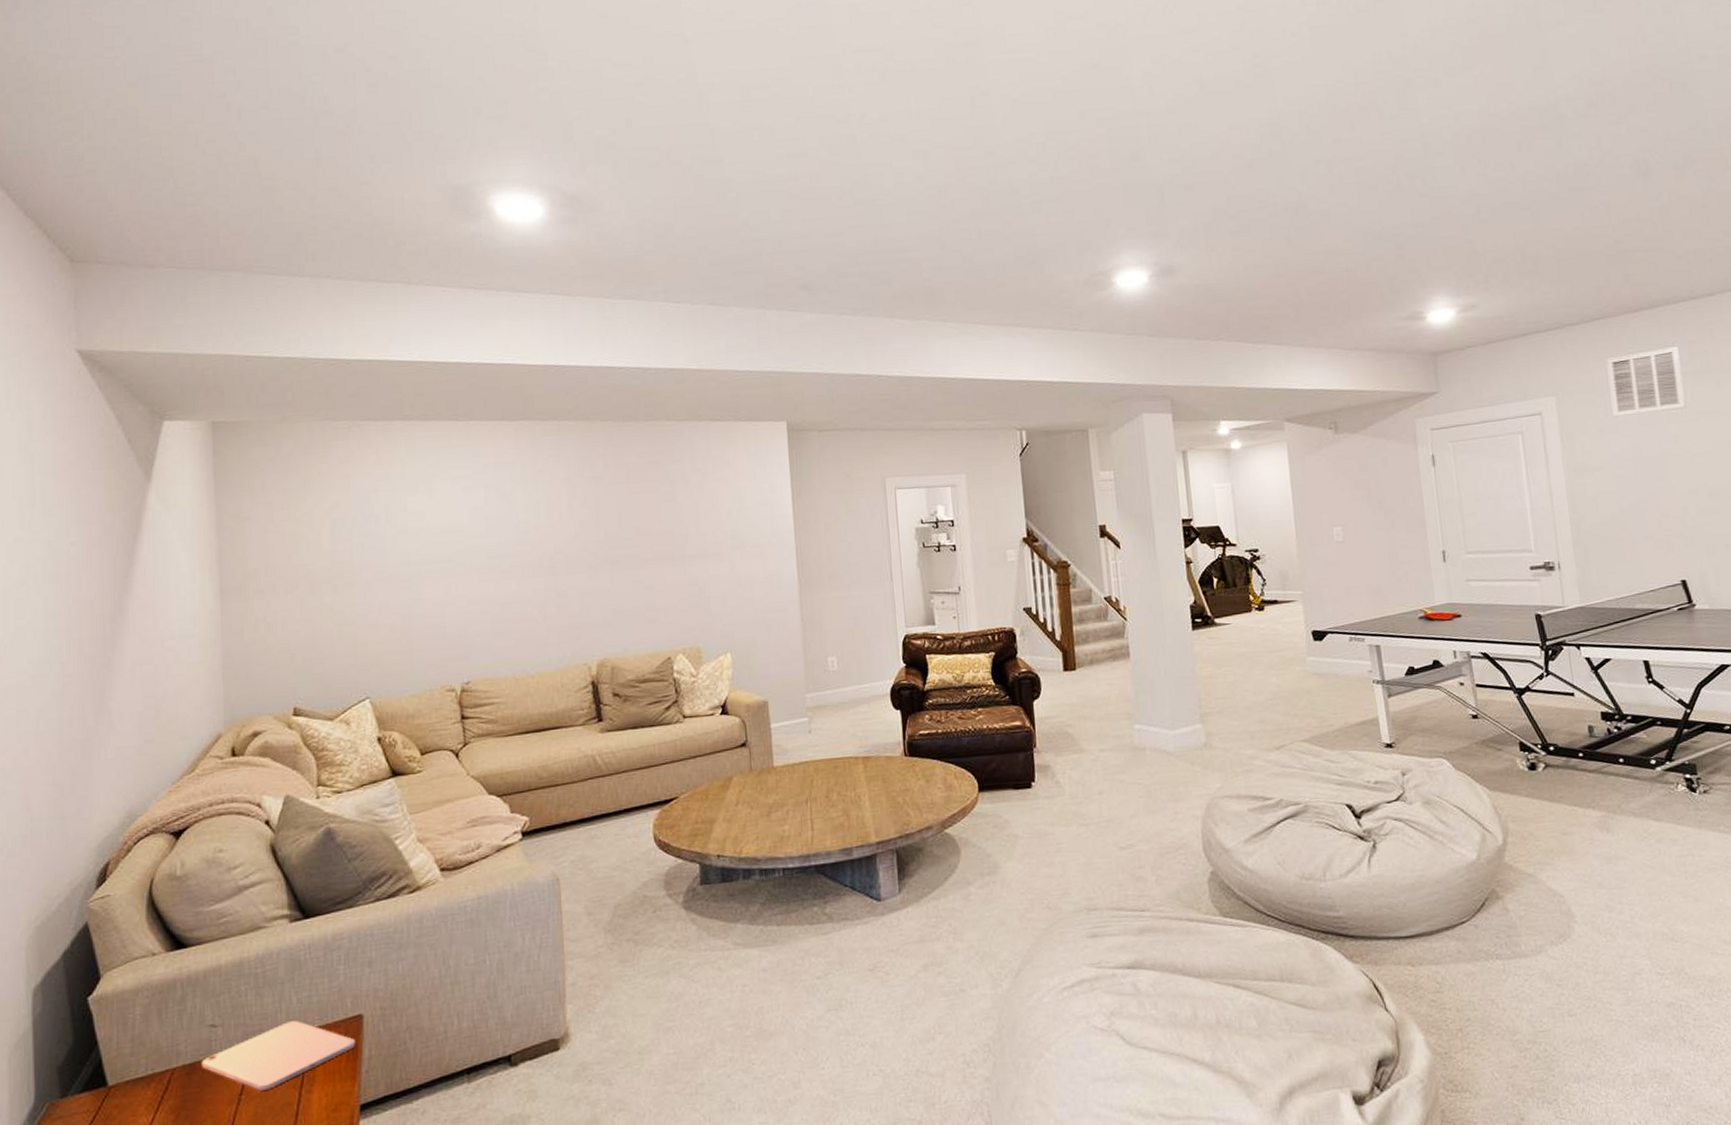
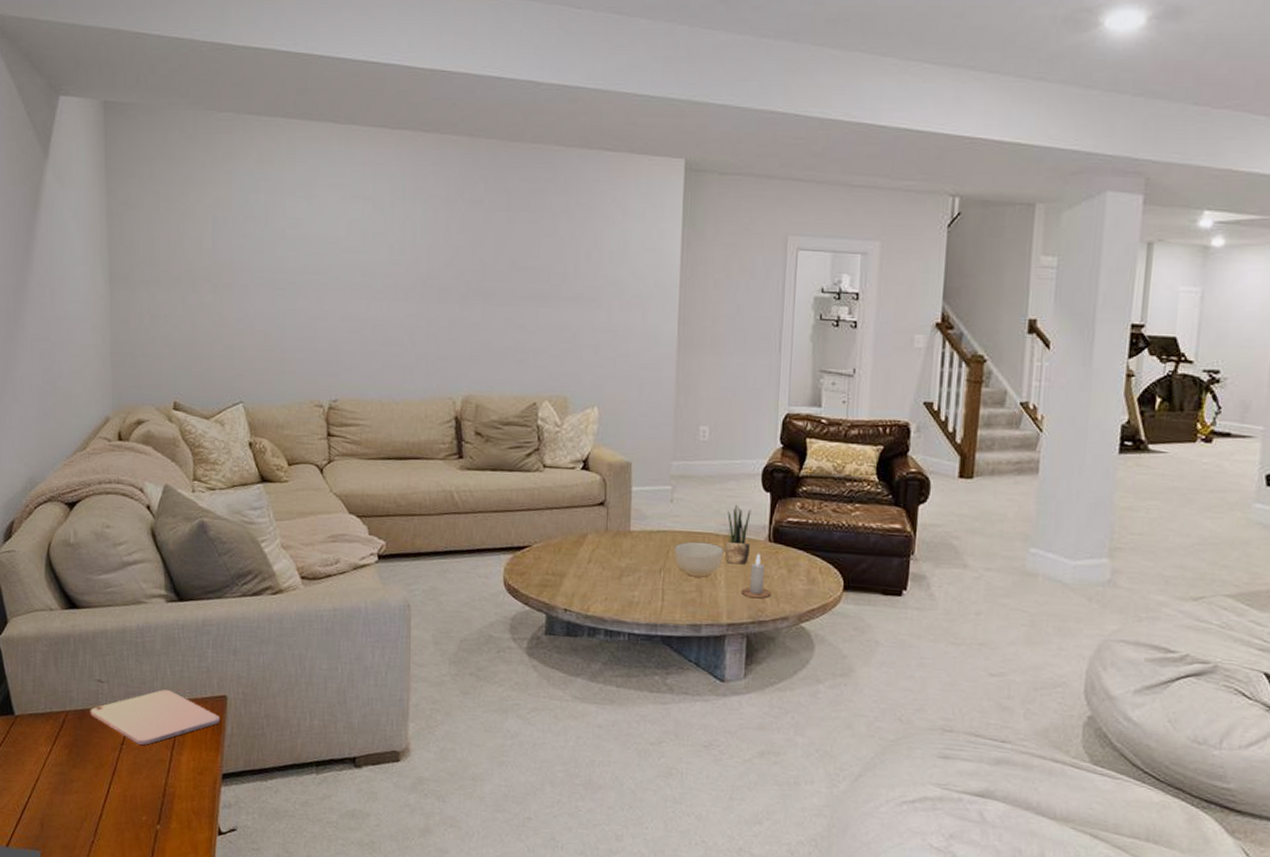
bowl: none [817,766,865,802] -> present [674,541,724,578]
potted plant: none [863,725,889,782] -> present [724,504,751,564]
candle: none [885,769,914,813] -> present [741,553,772,599]

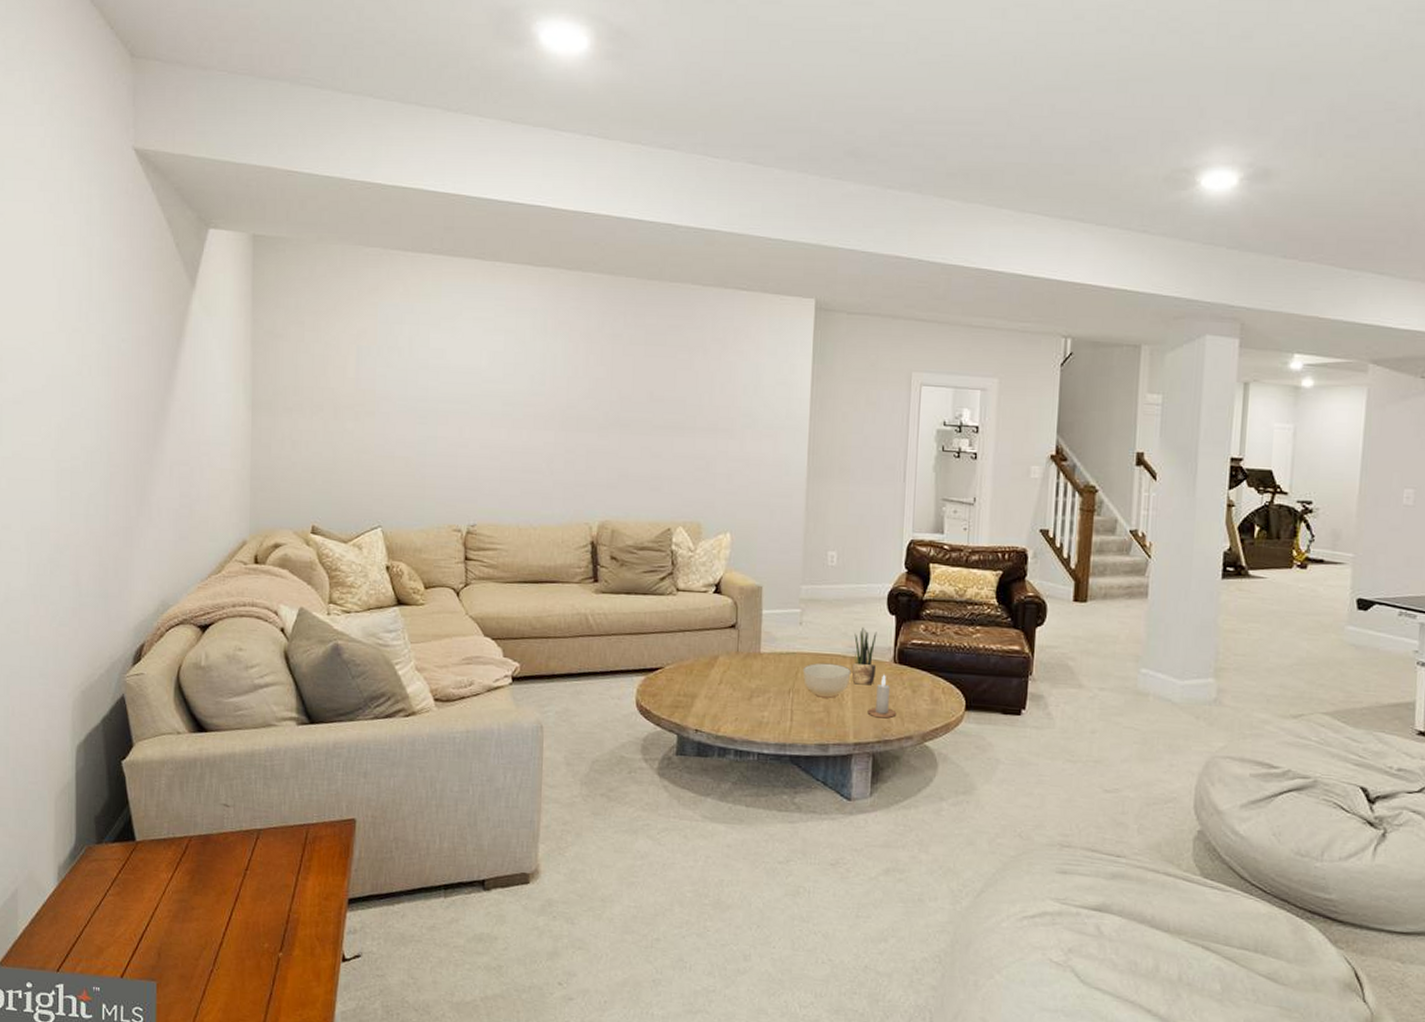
tablet: present [90,689,219,745] -> none [214,813,347,870]

